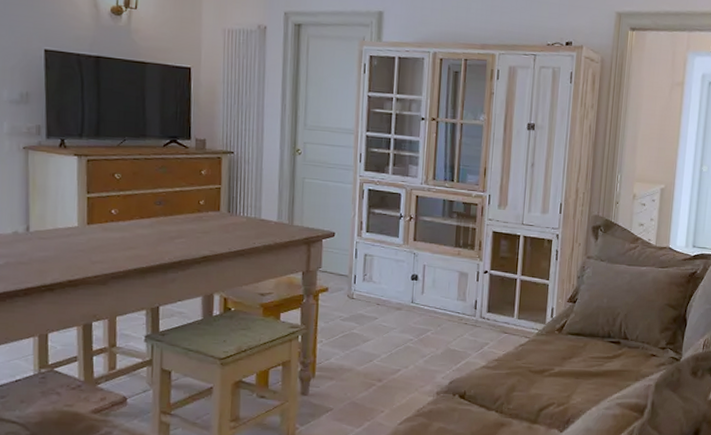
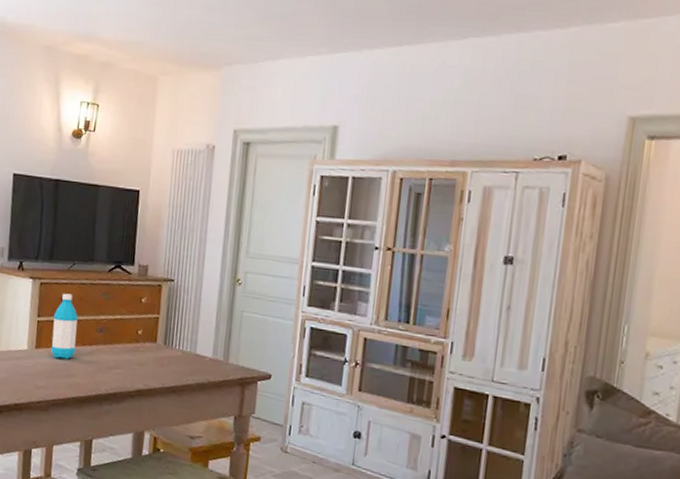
water bottle: none [105,169,134,233] -> present [50,293,78,359]

